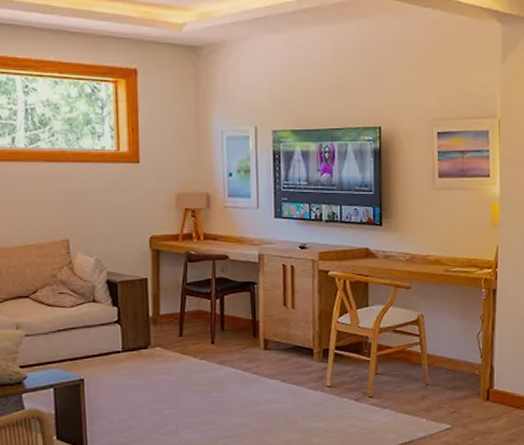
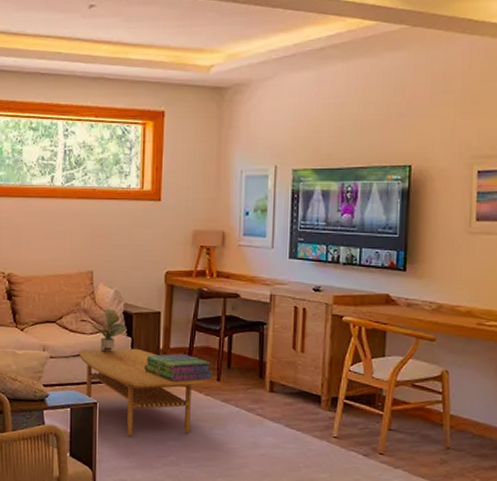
coffee table: none [58,318,199,410] -> present [78,348,205,436]
potted plant: none [71,278,111,325] -> present [91,308,126,352]
stack of books: none [134,319,207,349] -> present [144,353,213,382]

